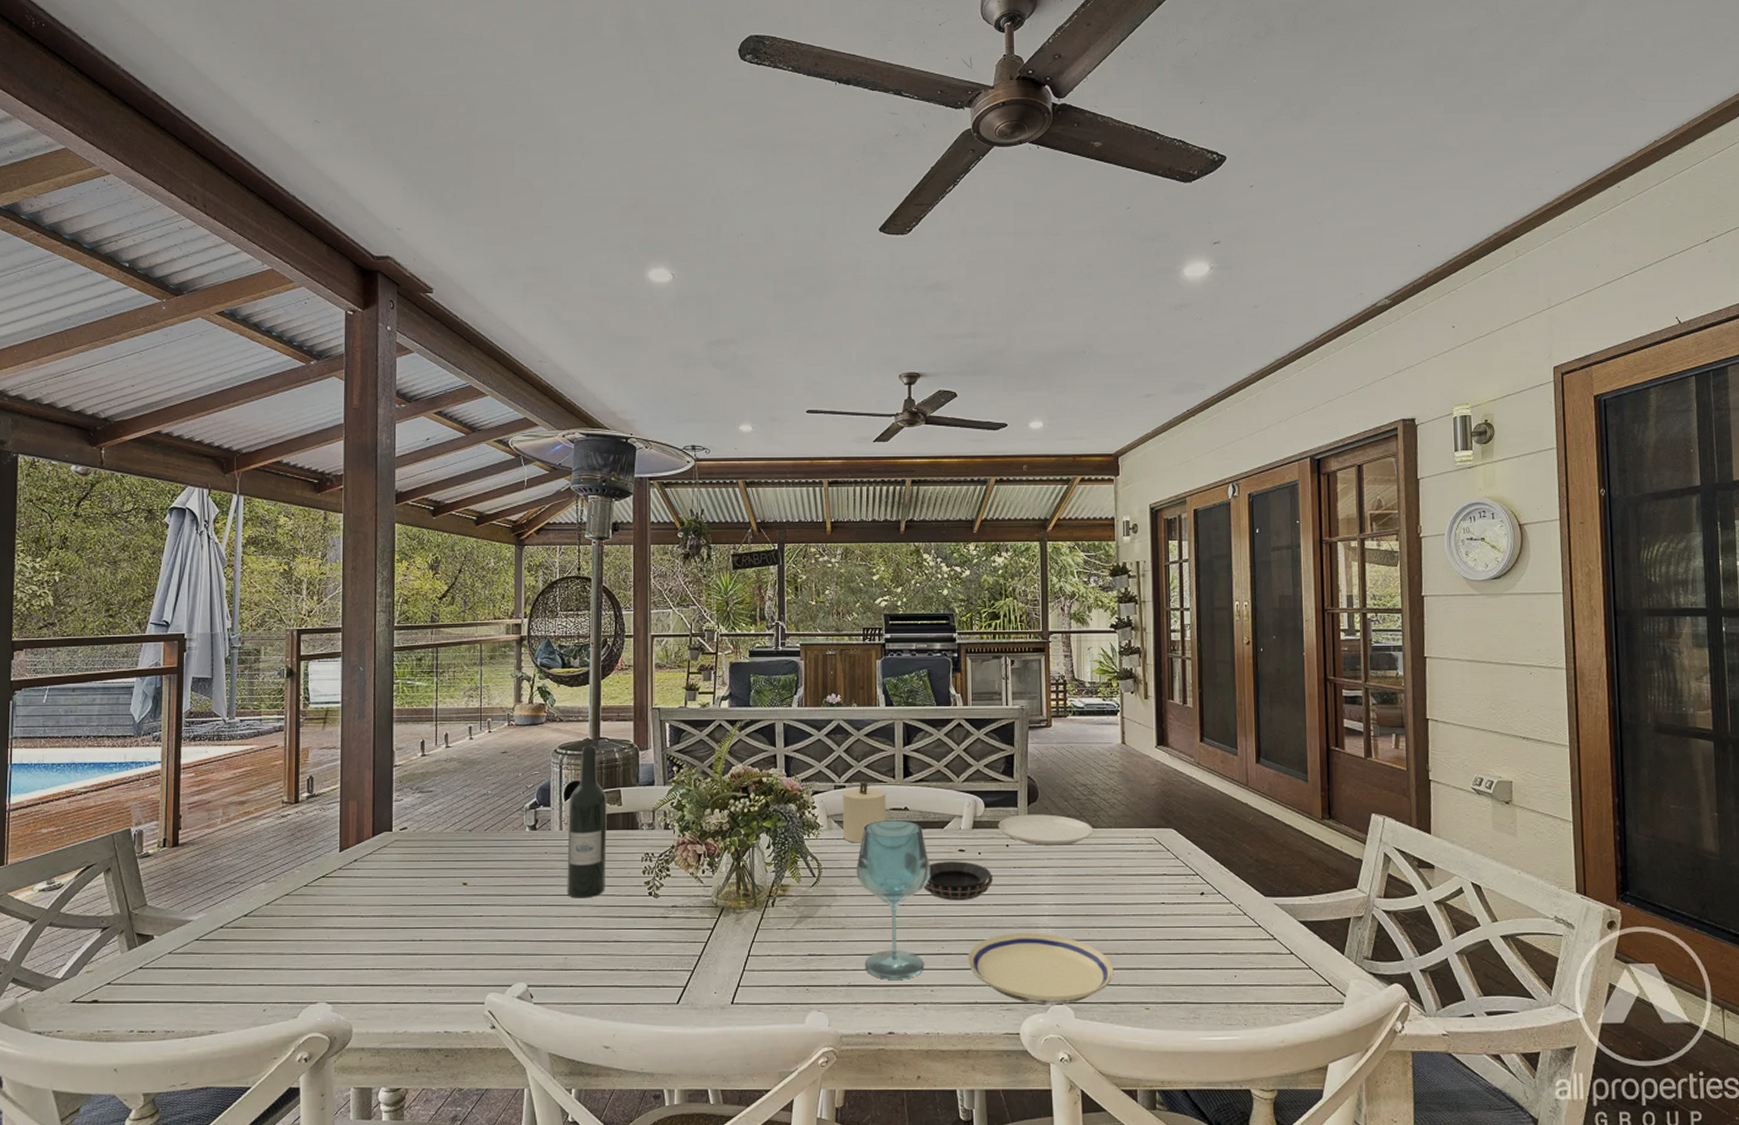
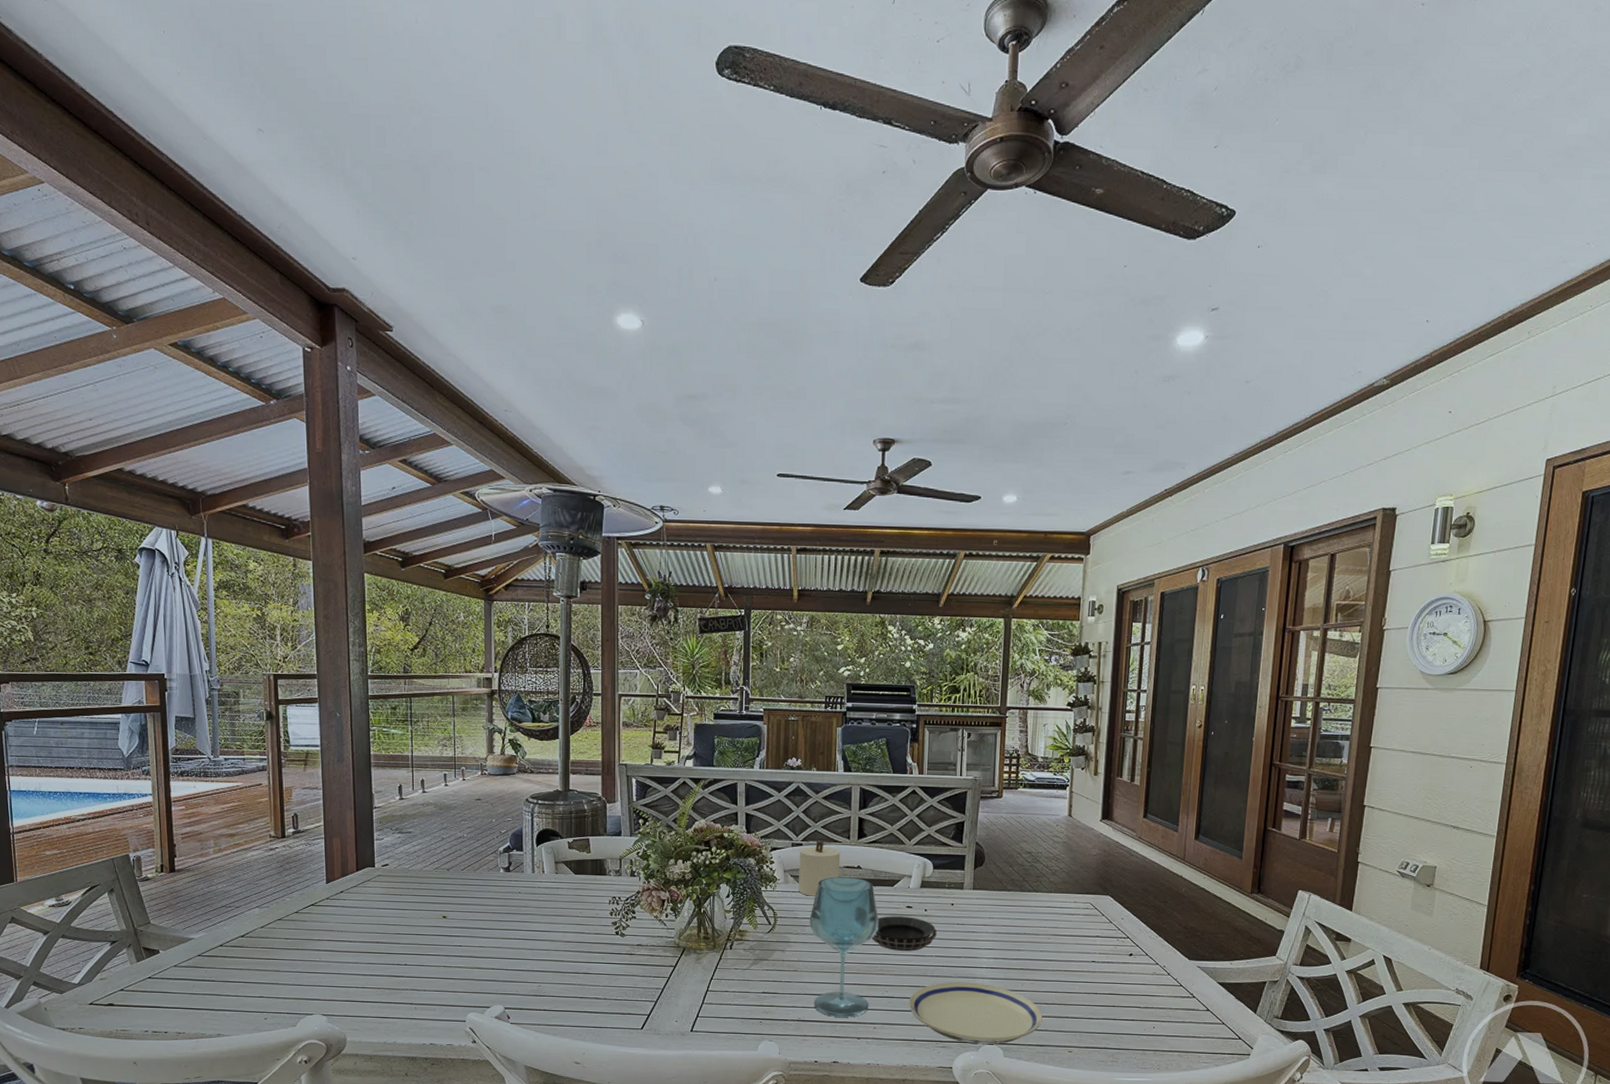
wine bottle: present [567,746,607,898] -> none [539,797,576,935]
plate: present [998,814,1094,846] -> none [945,877,1035,907]

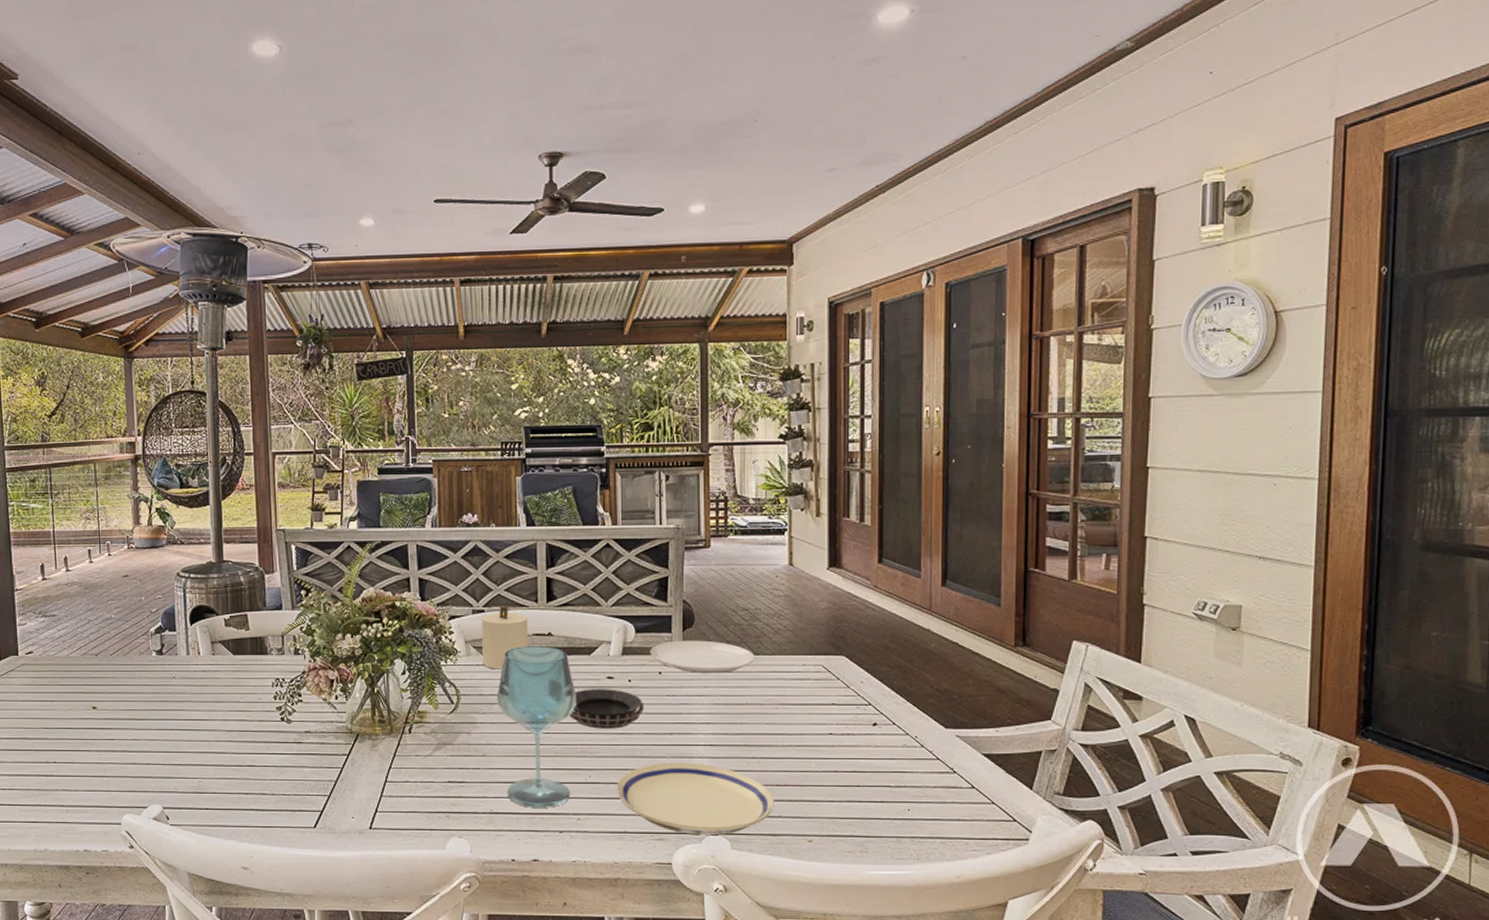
plate: none [945,877,1035,907] -> present [650,640,755,673]

